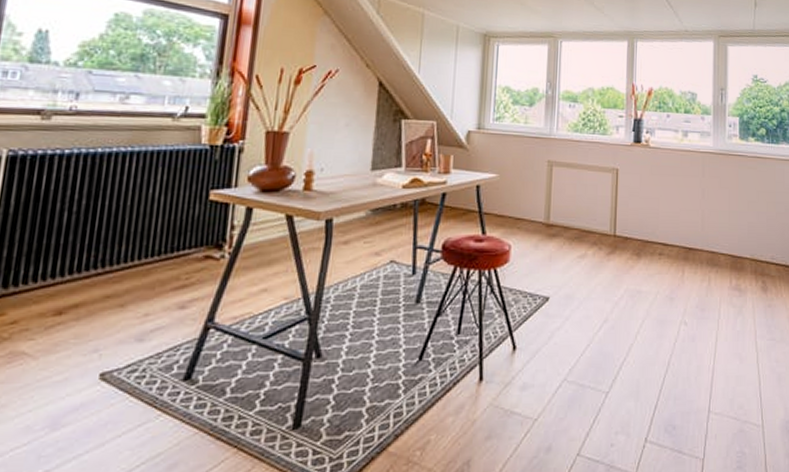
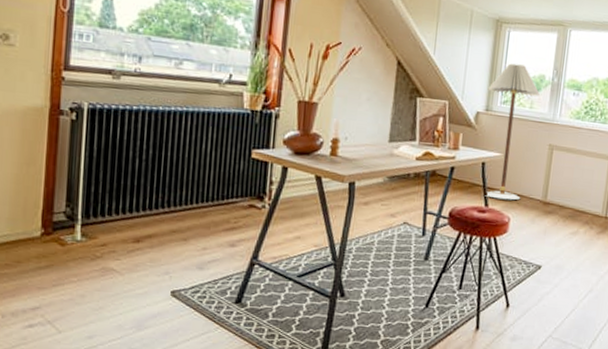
floor lamp: none [478,78,534,225] -> present [485,63,540,200]

